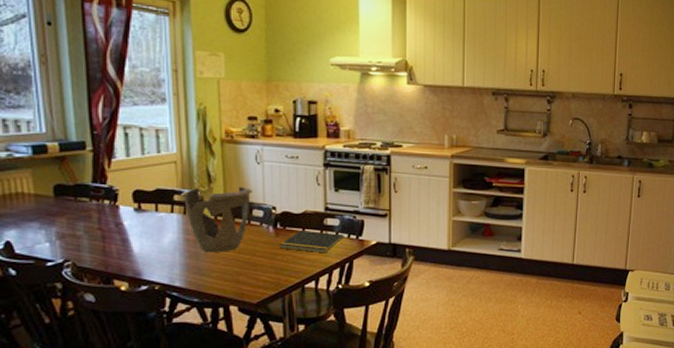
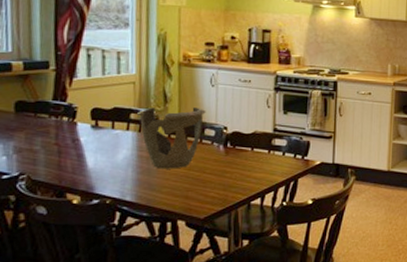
notepad: present [279,229,344,254] -> none [228,149,290,172]

